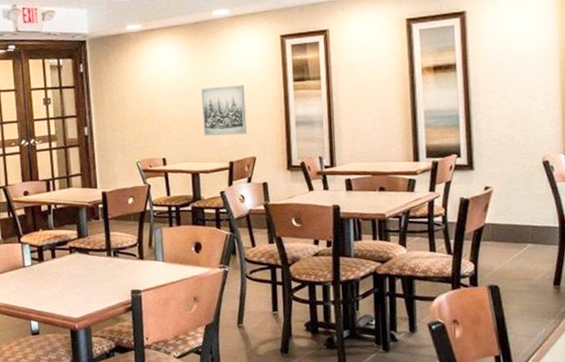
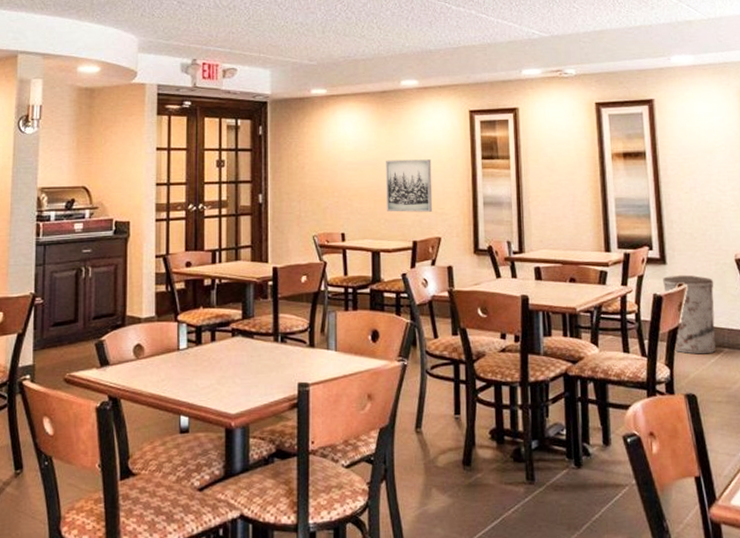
trash can: none [470,178,521,251] -> present [663,274,716,355]

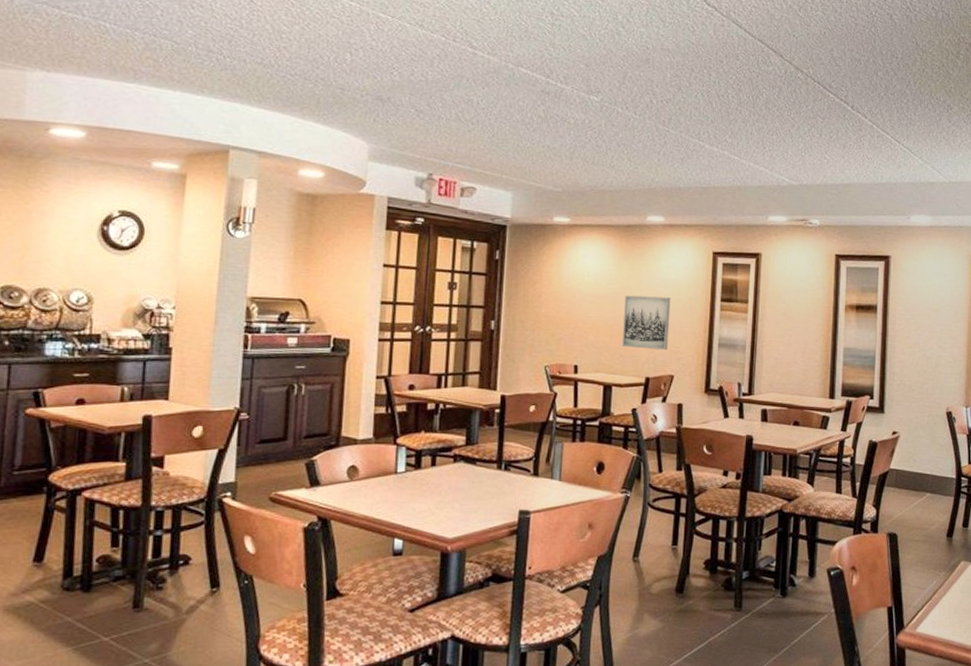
trash can: present [663,274,716,355] -> none [879,423,925,498]

